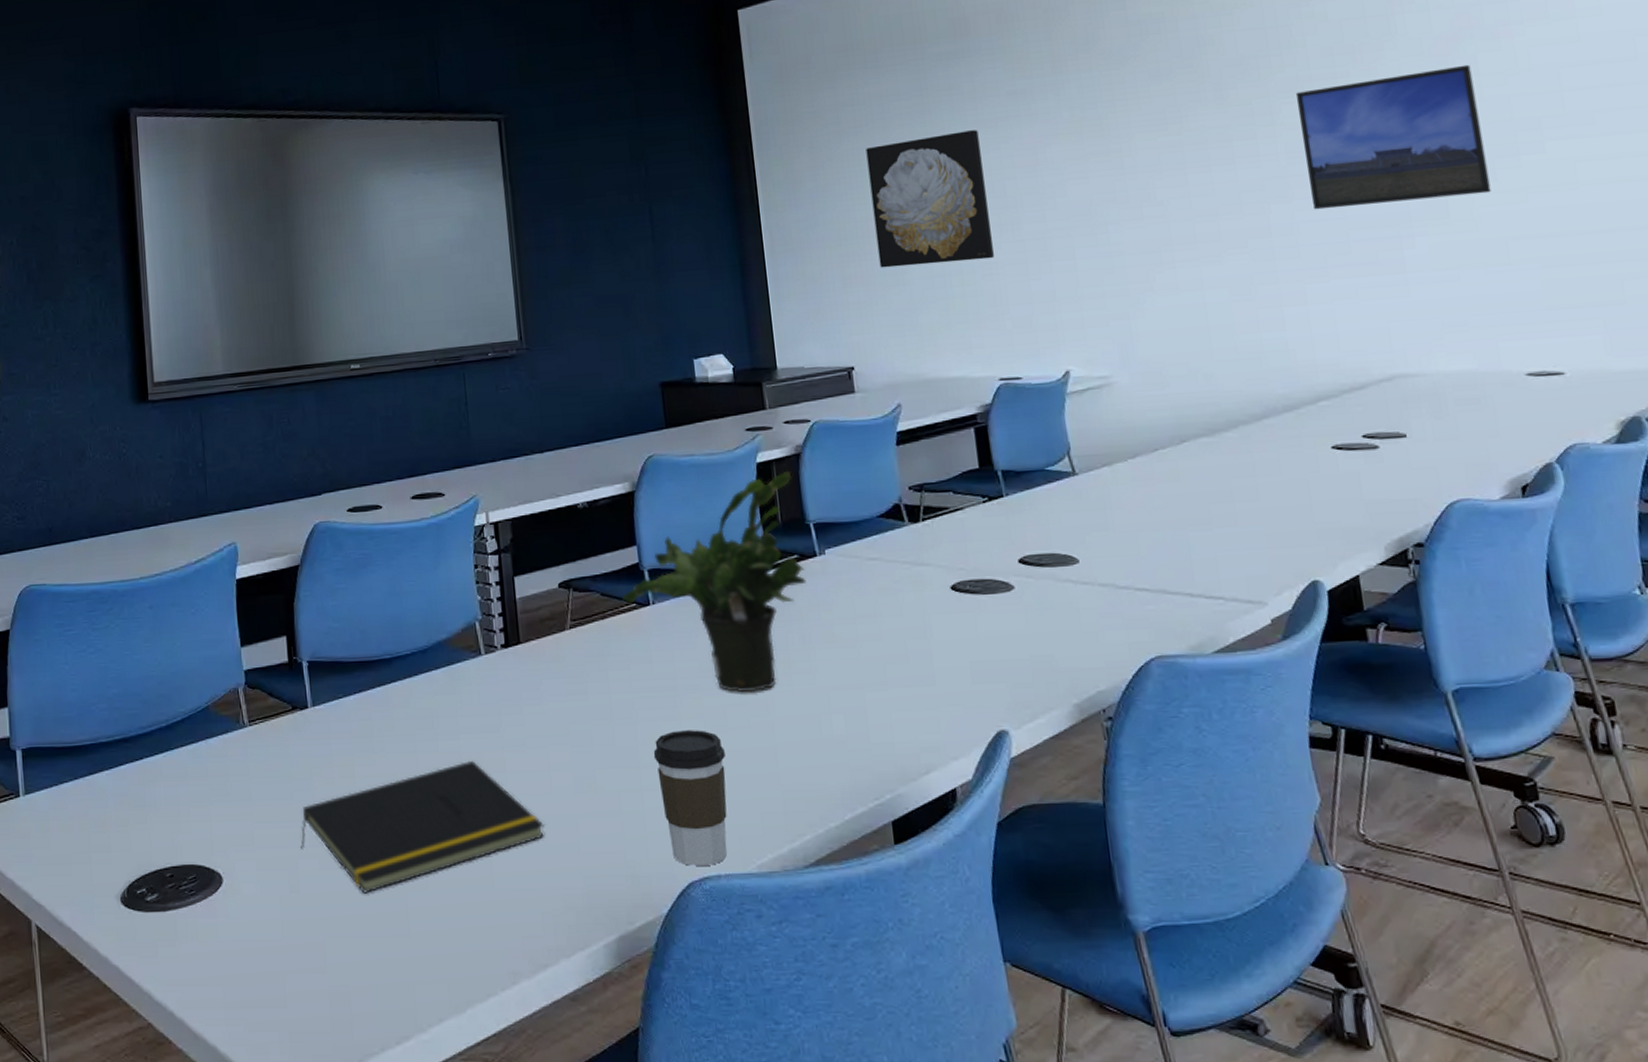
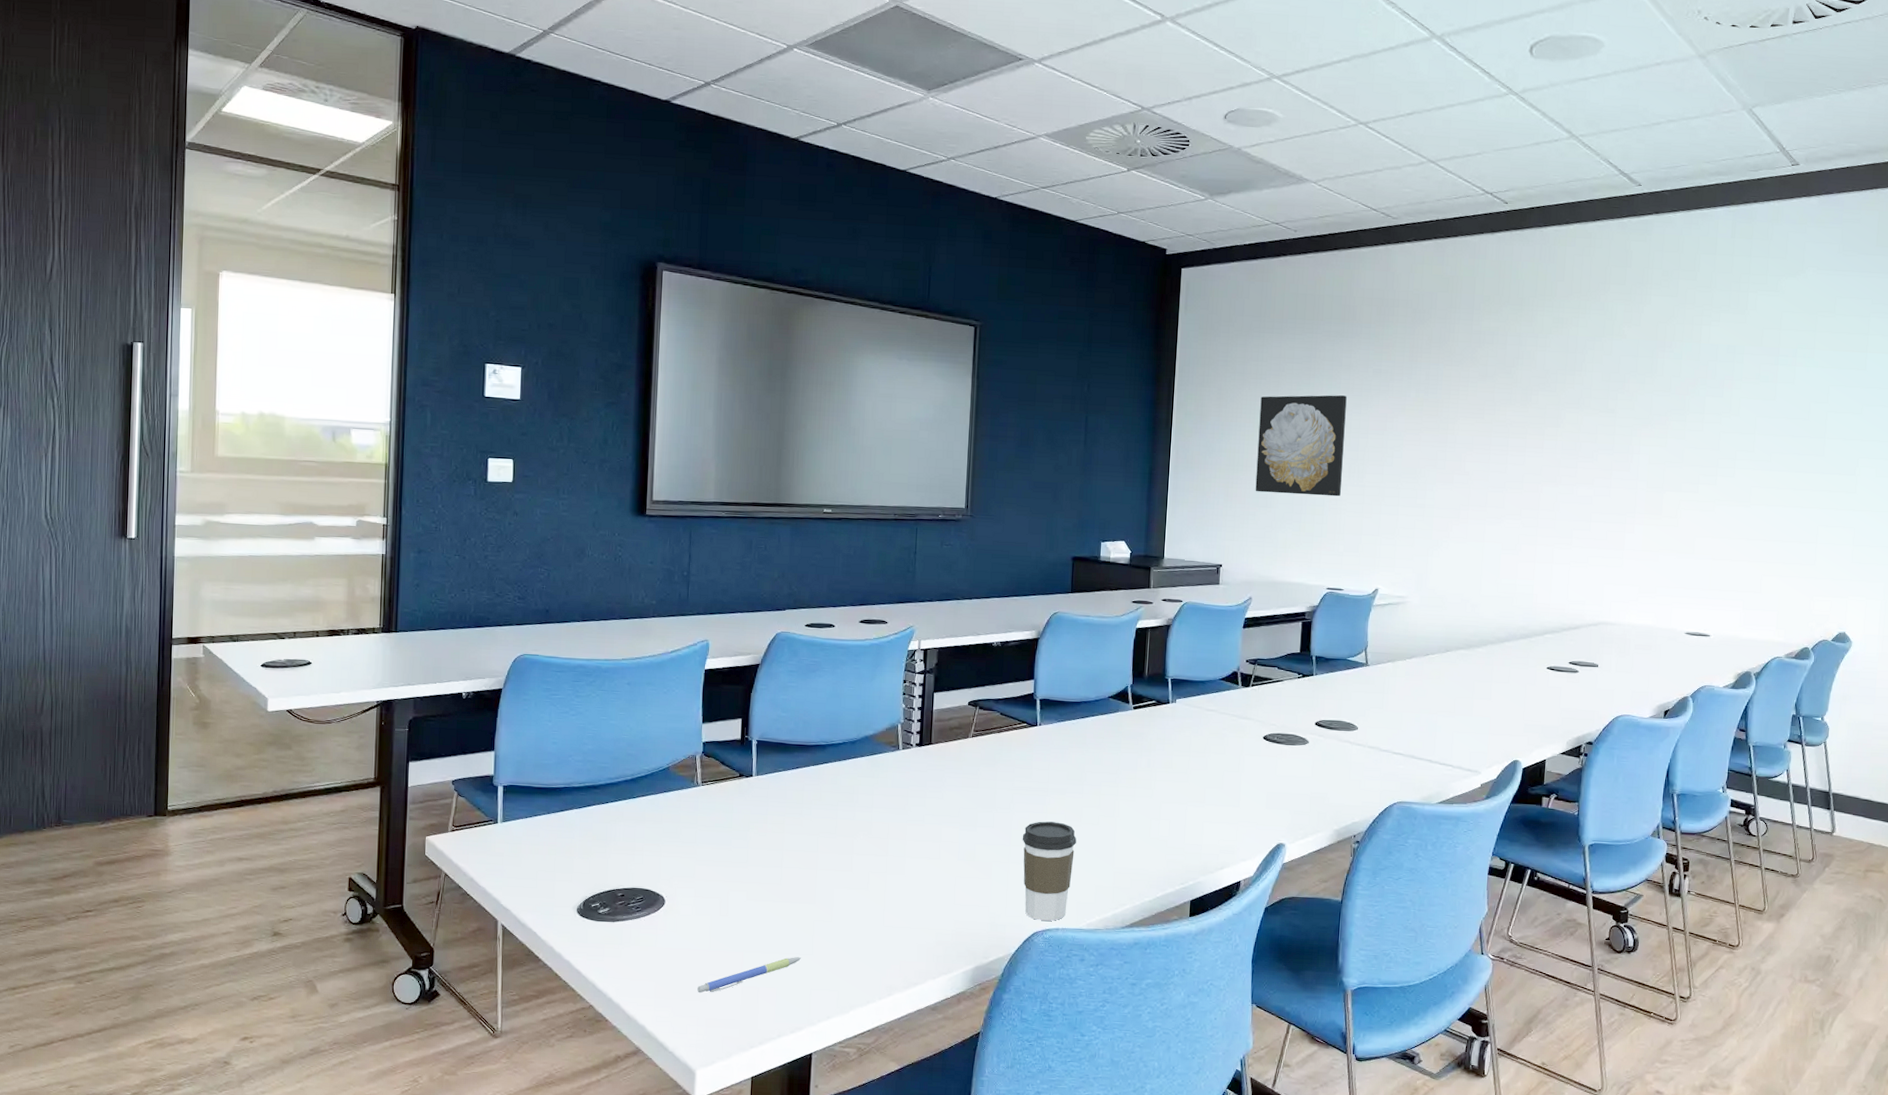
pen: none [274,939,396,998] -> present [697,956,801,994]
notepad: present [301,760,545,893] -> none [733,828,930,921]
potted plant: present [622,472,807,693] -> none [1017,637,1161,799]
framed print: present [1295,64,1491,210] -> none [1571,404,1700,501]

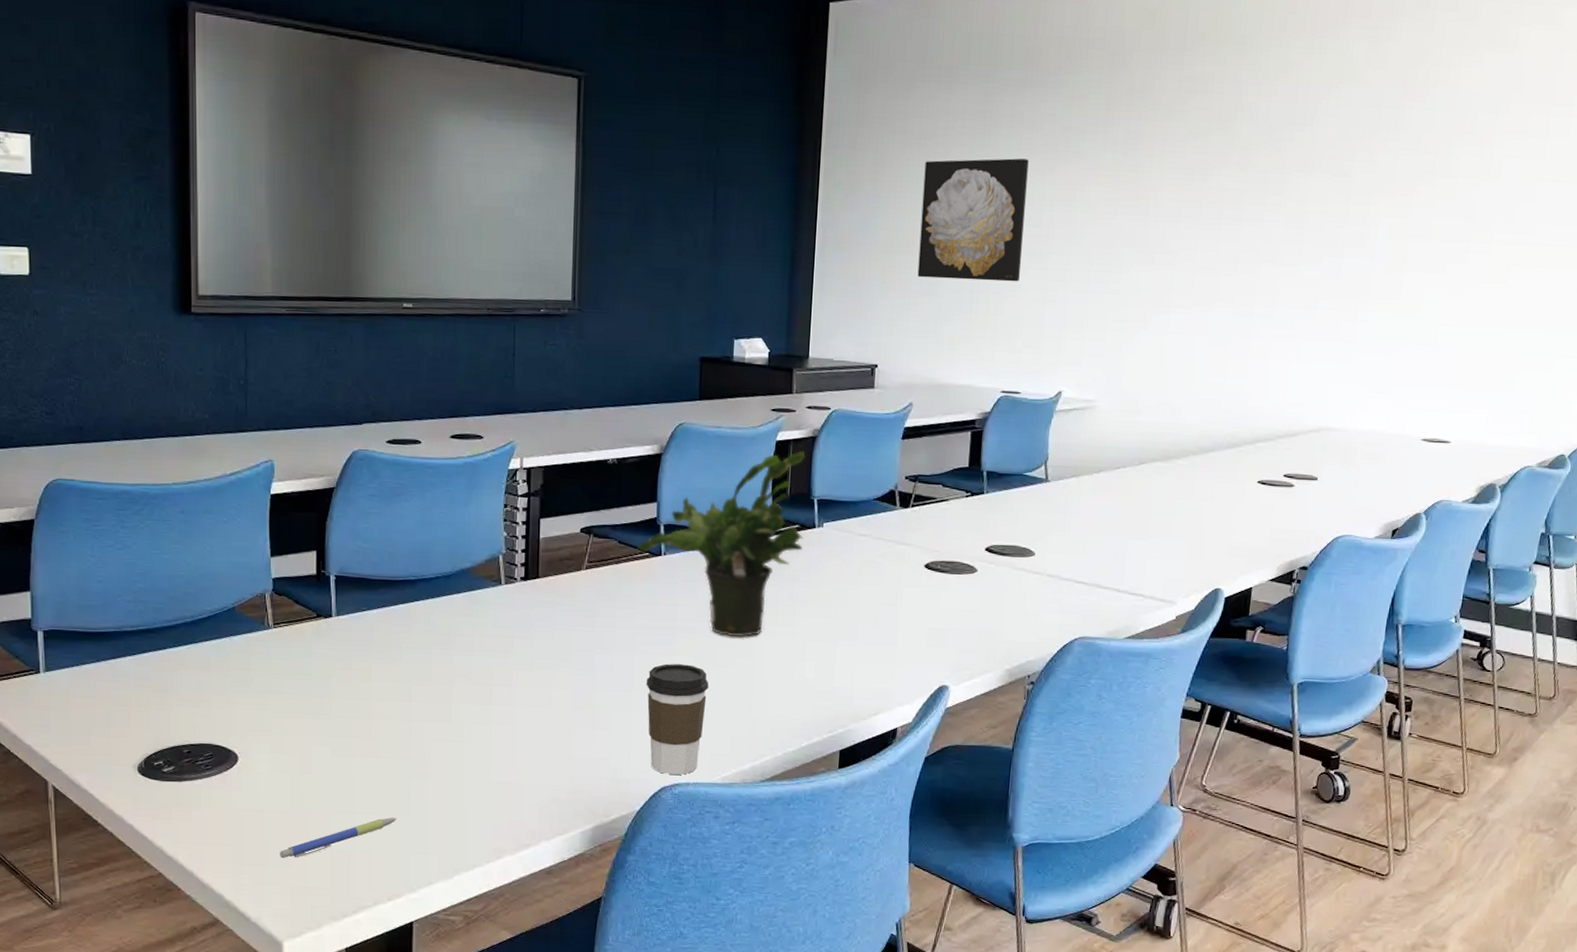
potted plant: none [1017,637,1161,799] -> present [637,451,806,637]

